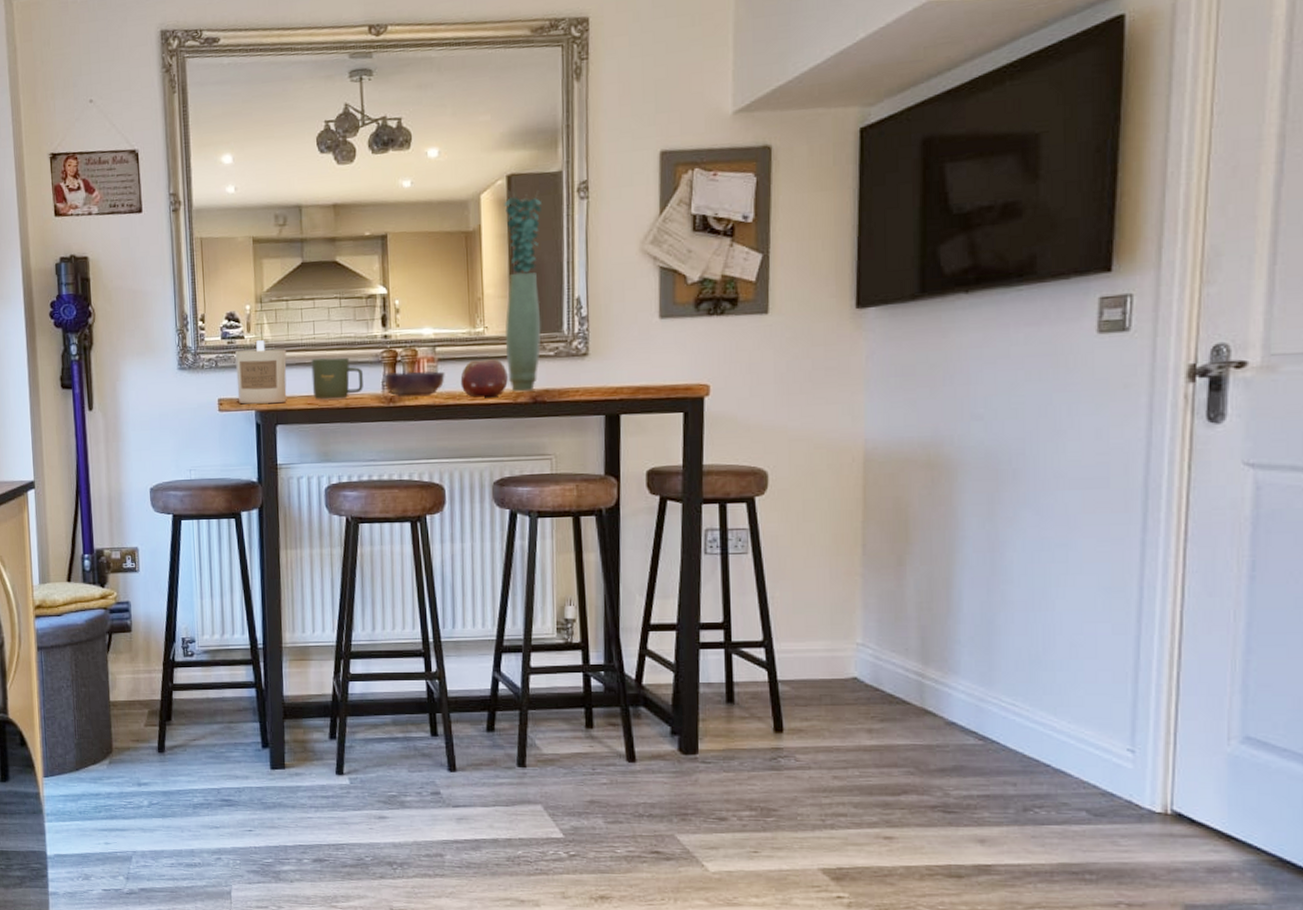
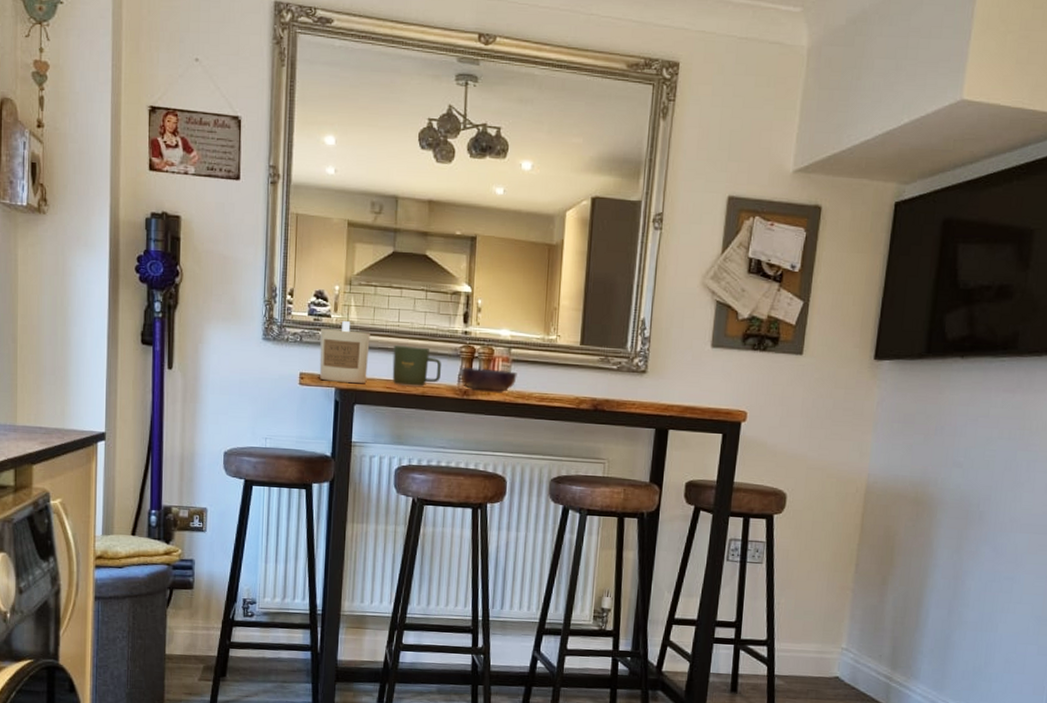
fruit: present [460,359,508,398] -> none [530,365,574,401]
vase: present [504,189,543,392] -> none [574,210,621,400]

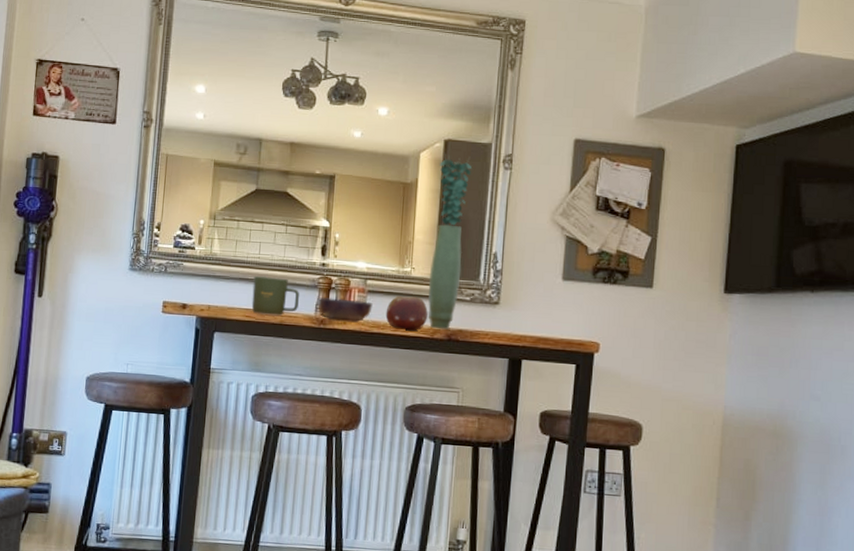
candle: present [319,321,370,384] -> none [181,253,232,313]
fruit: none [530,365,574,401] -> present [385,296,428,330]
vase: none [574,210,621,400] -> present [428,152,473,330]

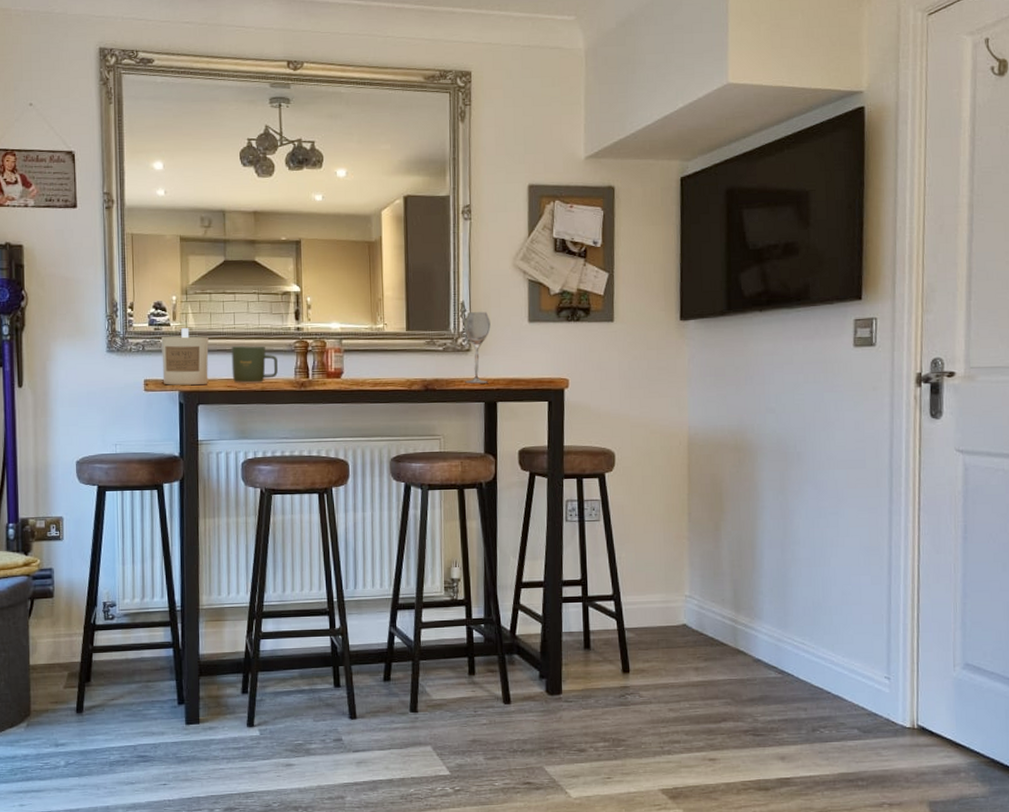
candle: none [181,253,232,313] -> present [161,328,209,386]
bowl: present [317,297,373,323] -> none [295,360,350,383]
fruit: present [385,296,428,330] -> none [363,352,404,385]
vase: present [428,152,473,330] -> none [401,208,433,381]
wineglass: none [490,264,523,339] -> present [464,312,491,384]

